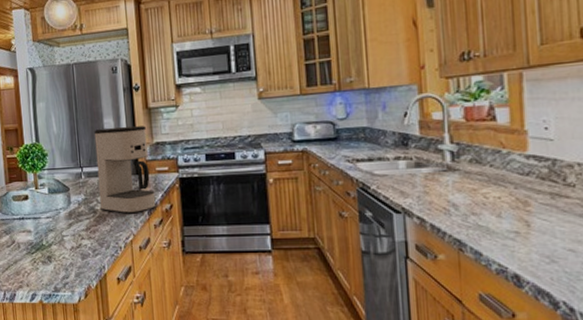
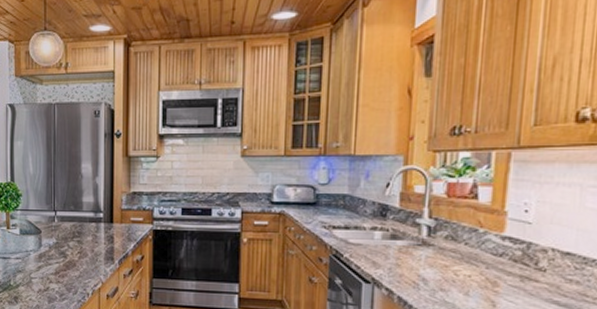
coffee maker: present [94,126,156,214] -> none [71,172,127,262]

